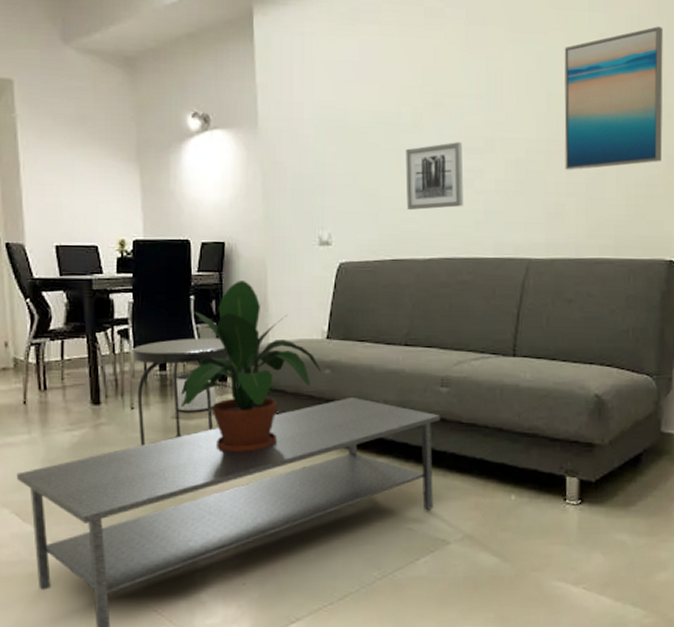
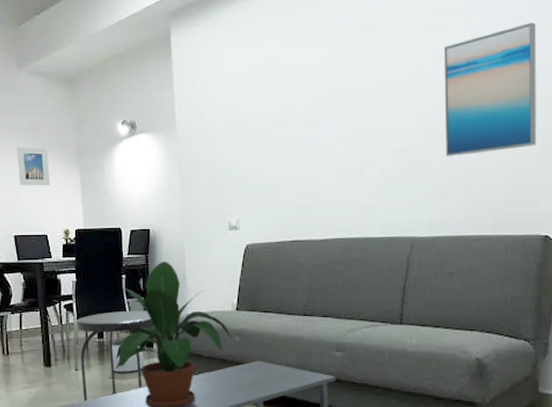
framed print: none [60,138,103,186] -> present [17,147,51,185]
wall art: present [406,142,463,210] -> none [302,136,354,196]

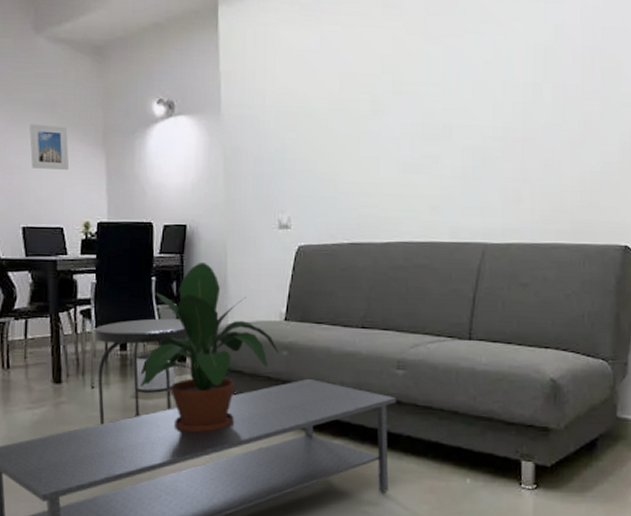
wall art: present [443,22,537,157] -> none [520,17,618,157]

